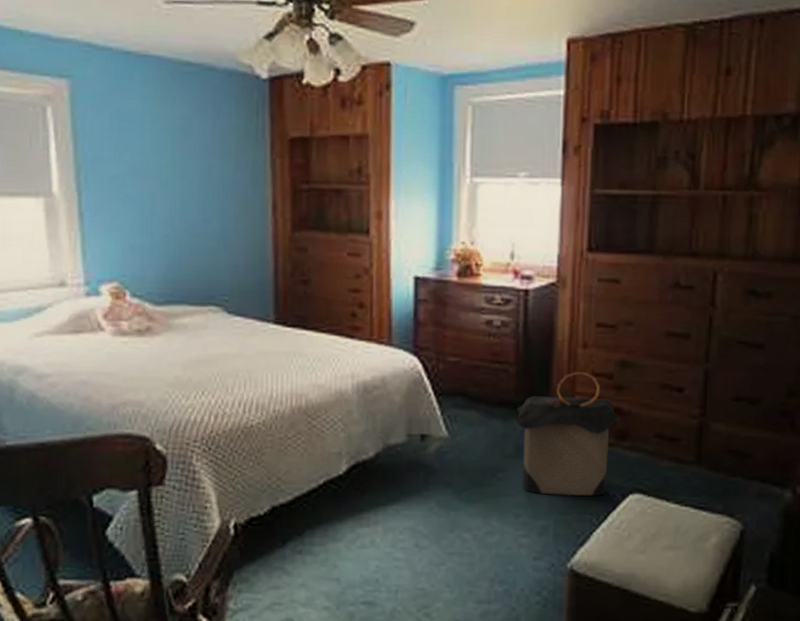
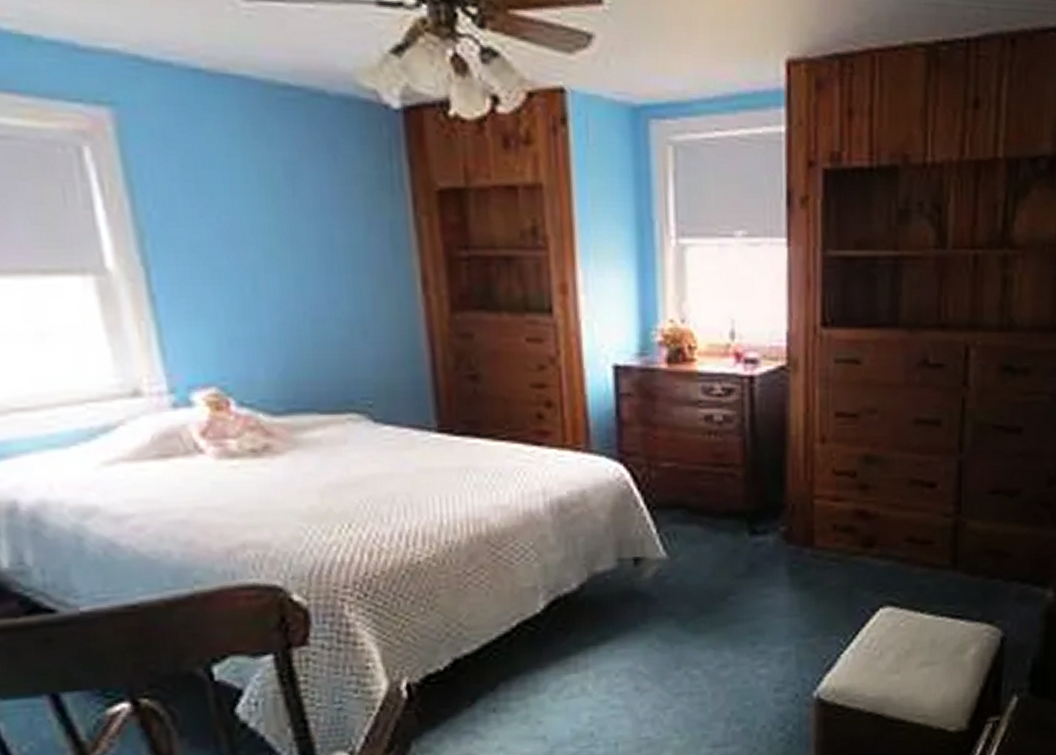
laundry hamper: present [515,372,620,497] -> none [746,471,866,617]

